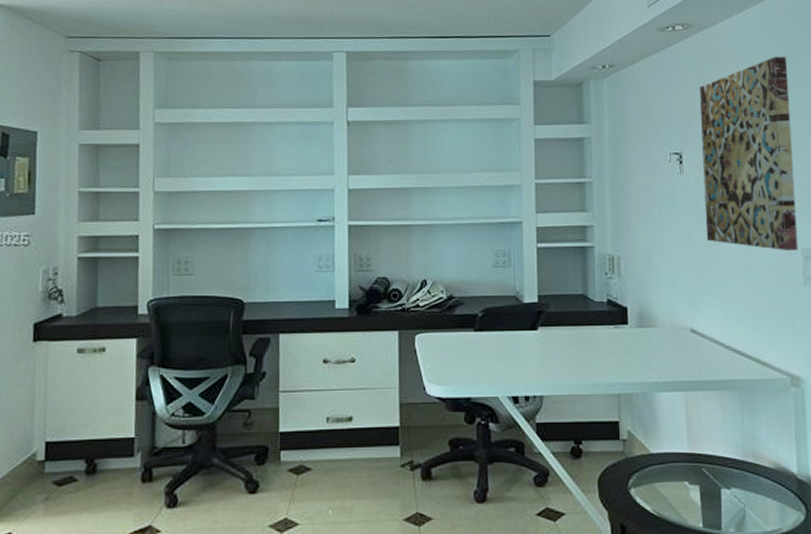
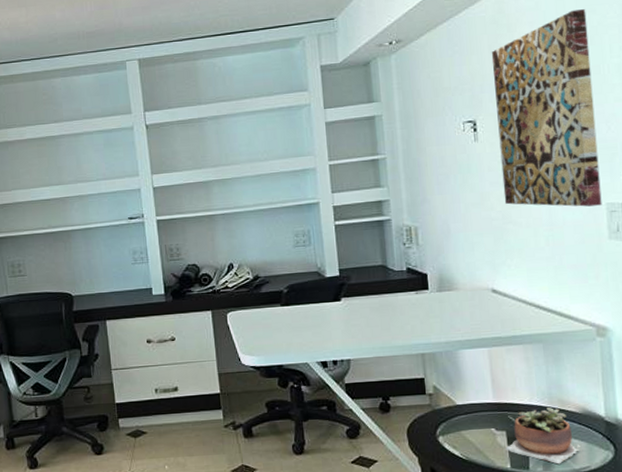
succulent plant: none [698,461,773,525] -> present [505,408,580,465]

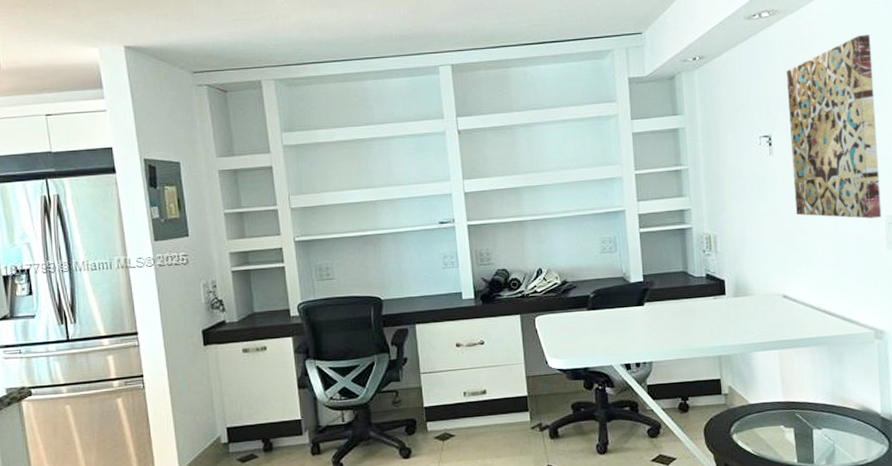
succulent plant: present [505,408,580,465] -> none [793,405,859,458]

